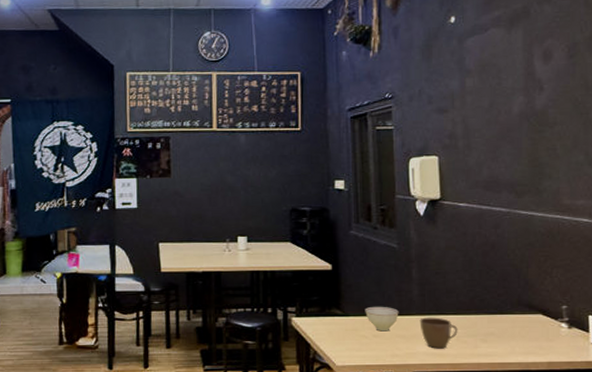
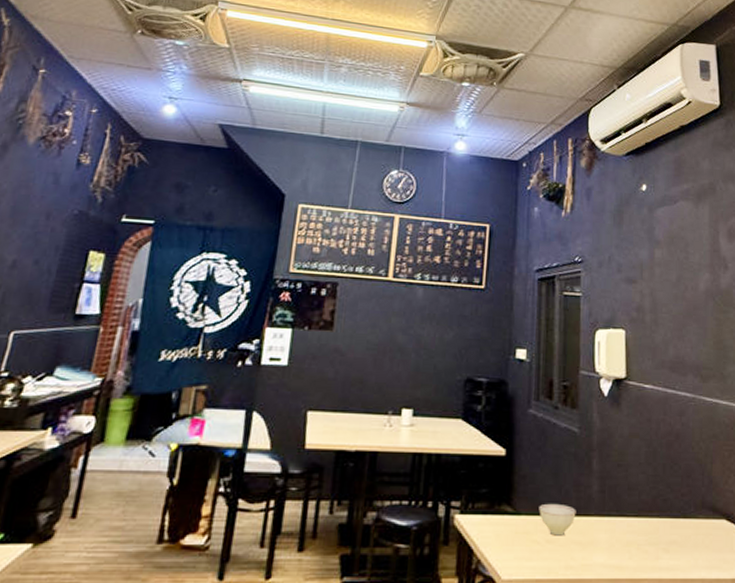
cup: present [419,317,458,349] -> none [598,519,639,560]

